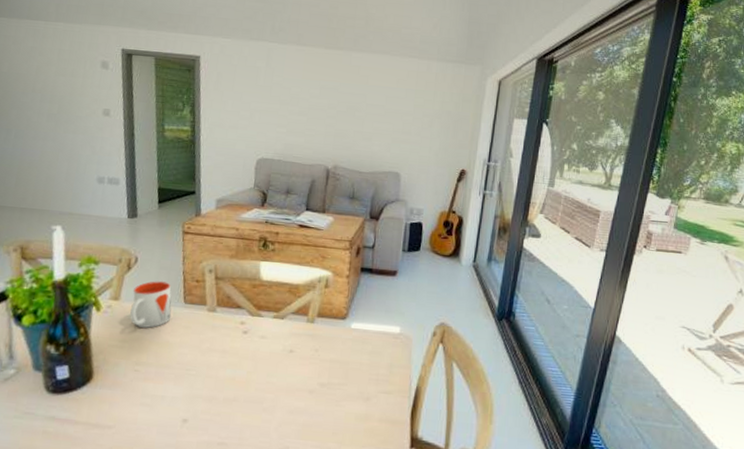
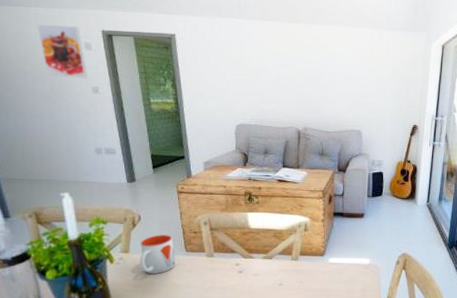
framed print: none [53,39,101,100] -> present [37,24,88,79]

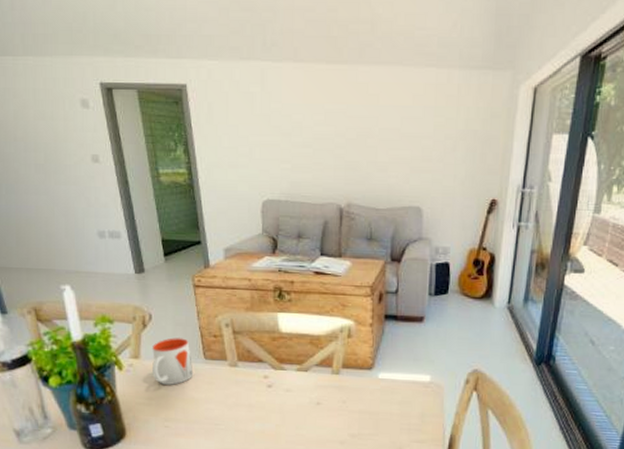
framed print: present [37,24,88,79] -> none [26,77,86,145]

